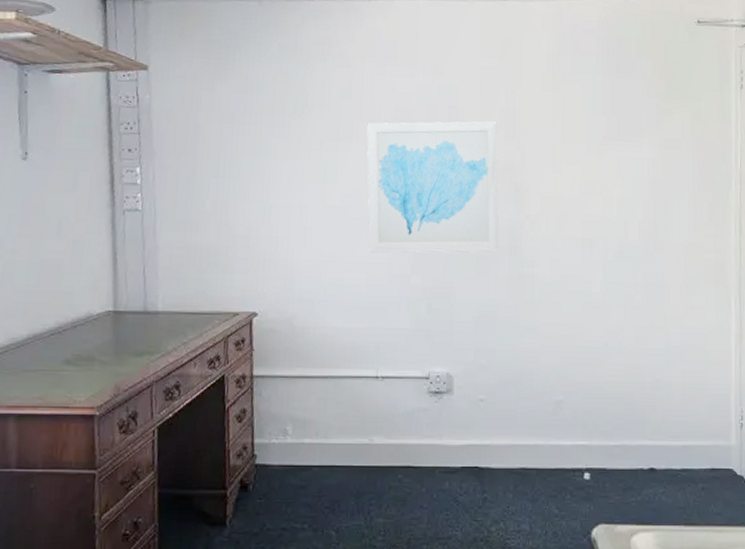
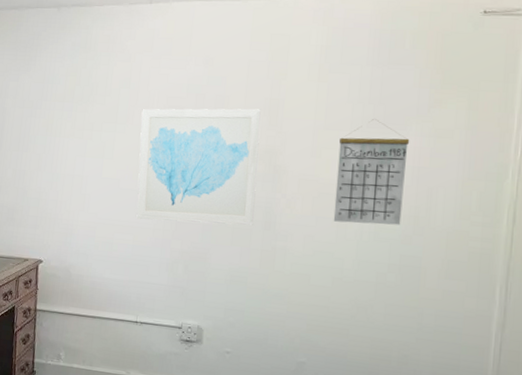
calendar: none [578,130,644,243] -> present [333,119,410,226]

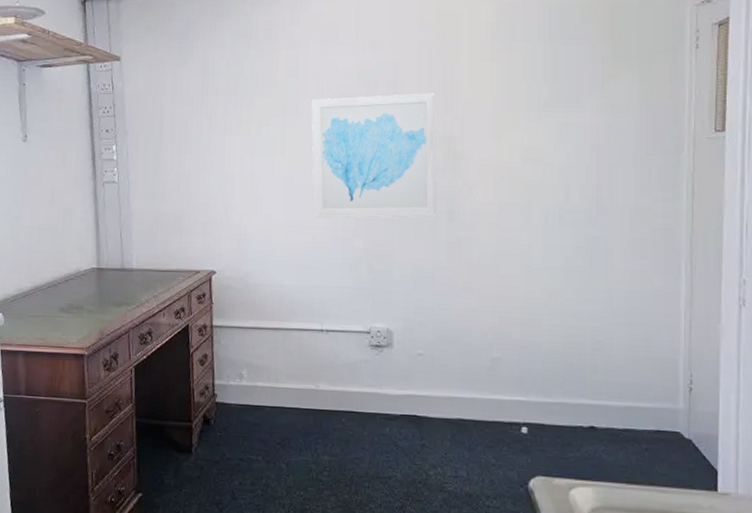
calendar: present [333,119,410,226] -> none [517,97,587,207]

